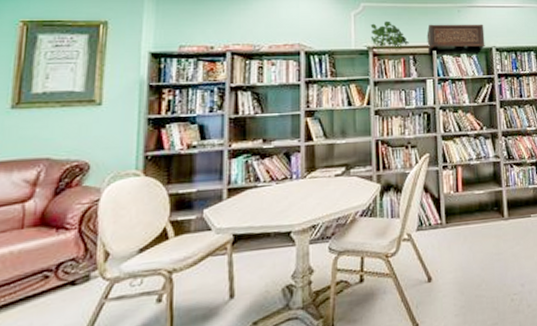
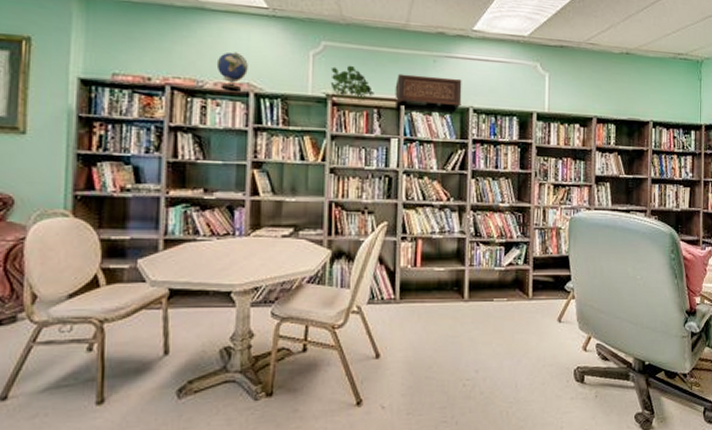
globe: none [270,18,298,52] -> present [216,52,248,93]

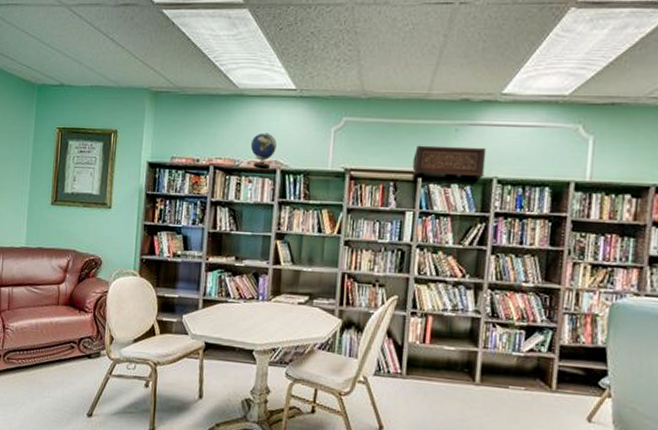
plant: present [330,65,374,103] -> none [349,139,391,176]

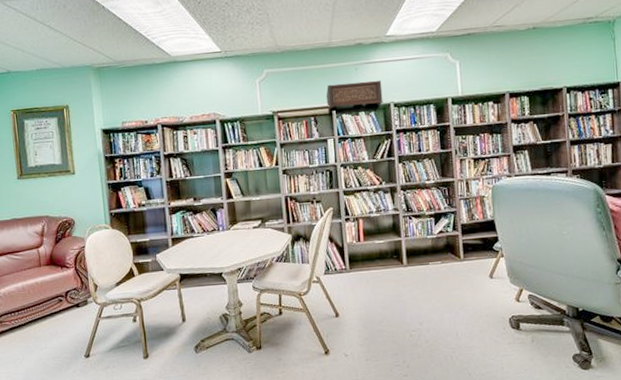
globe: present [250,133,277,170] -> none [190,90,213,122]

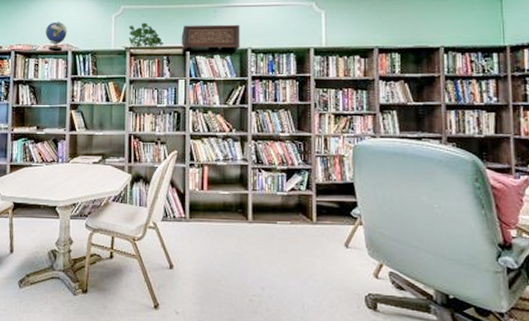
globe: none [190,90,213,122] -> present [45,21,67,52]
plant: none [273,85,310,116] -> present [128,22,164,52]

